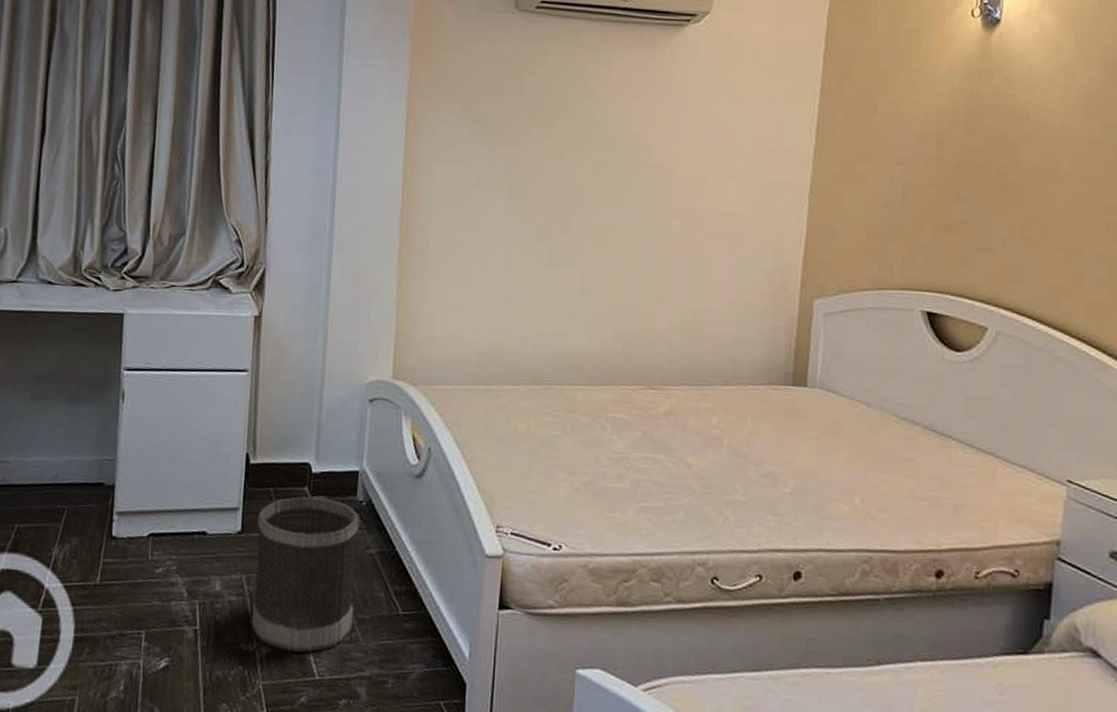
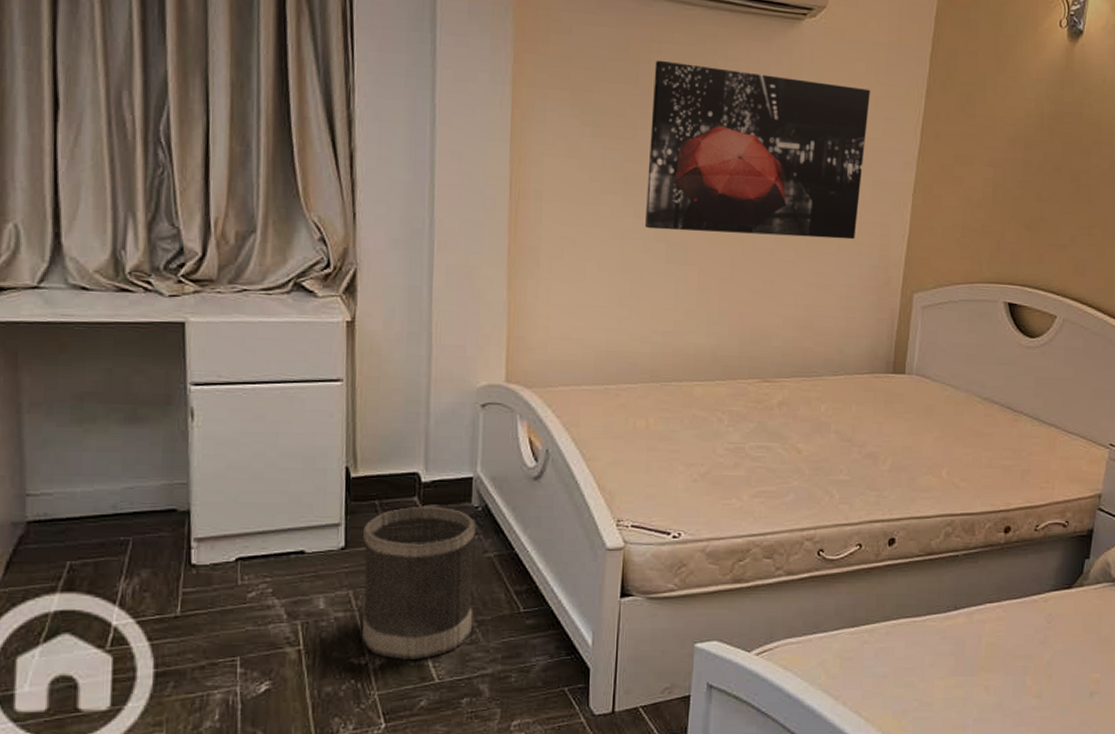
wall art: none [527,71,760,242] -> present [644,60,871,240]

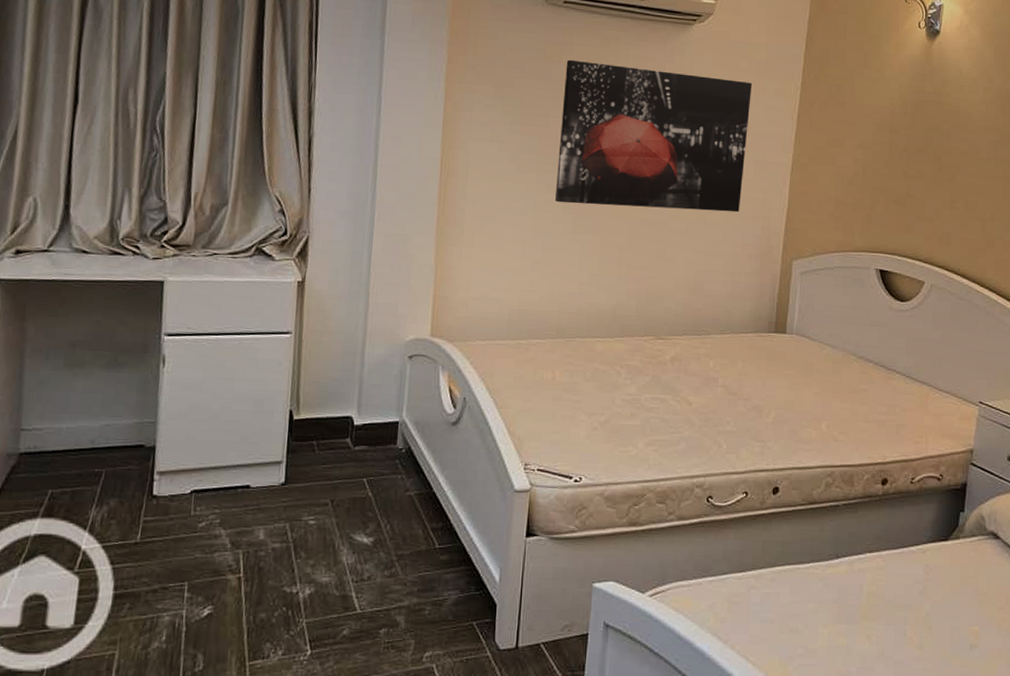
wastebasket: present [362,506,476,660] -> none [295,447,399,590]

